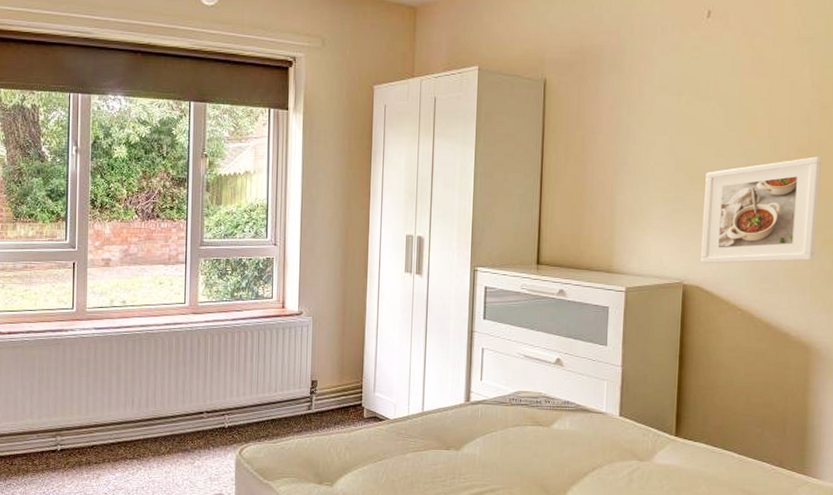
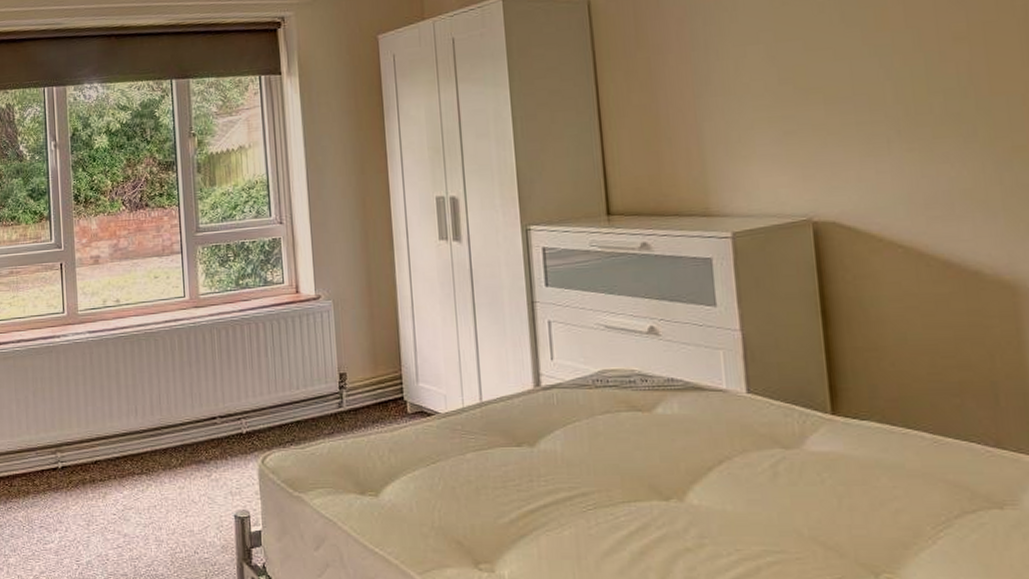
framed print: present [700,156,821,264] -> none [823,43,1002,194]

